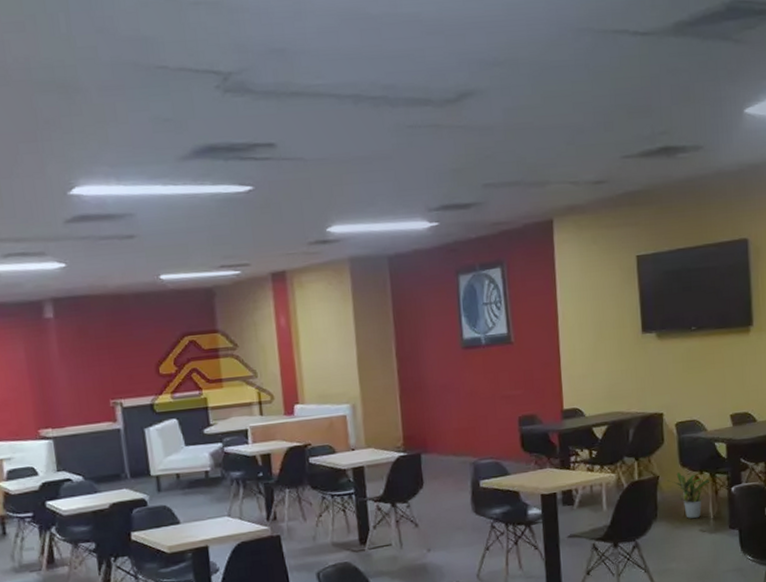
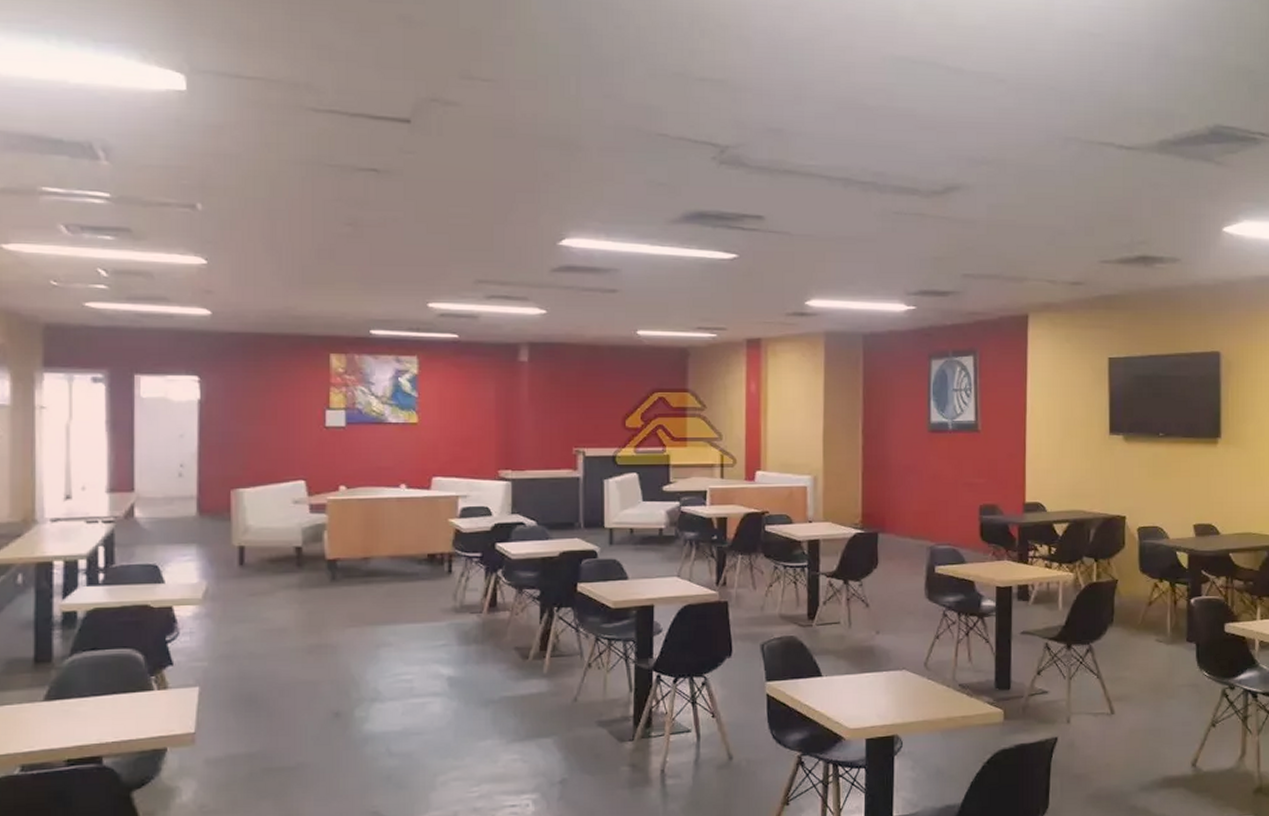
potted plant: present [667,472,710,519] -> none [1126,578,1170,628]

